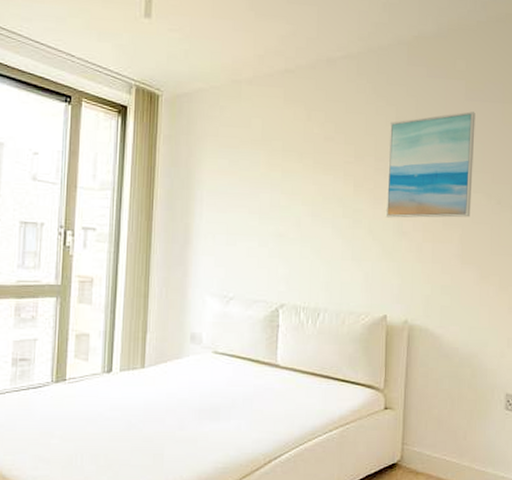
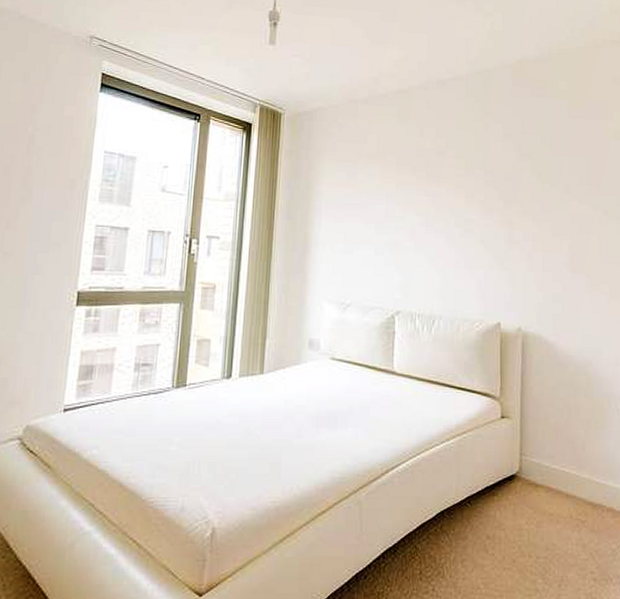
wall art: present [385,111,475,218] -> none [496,128,579,228]

